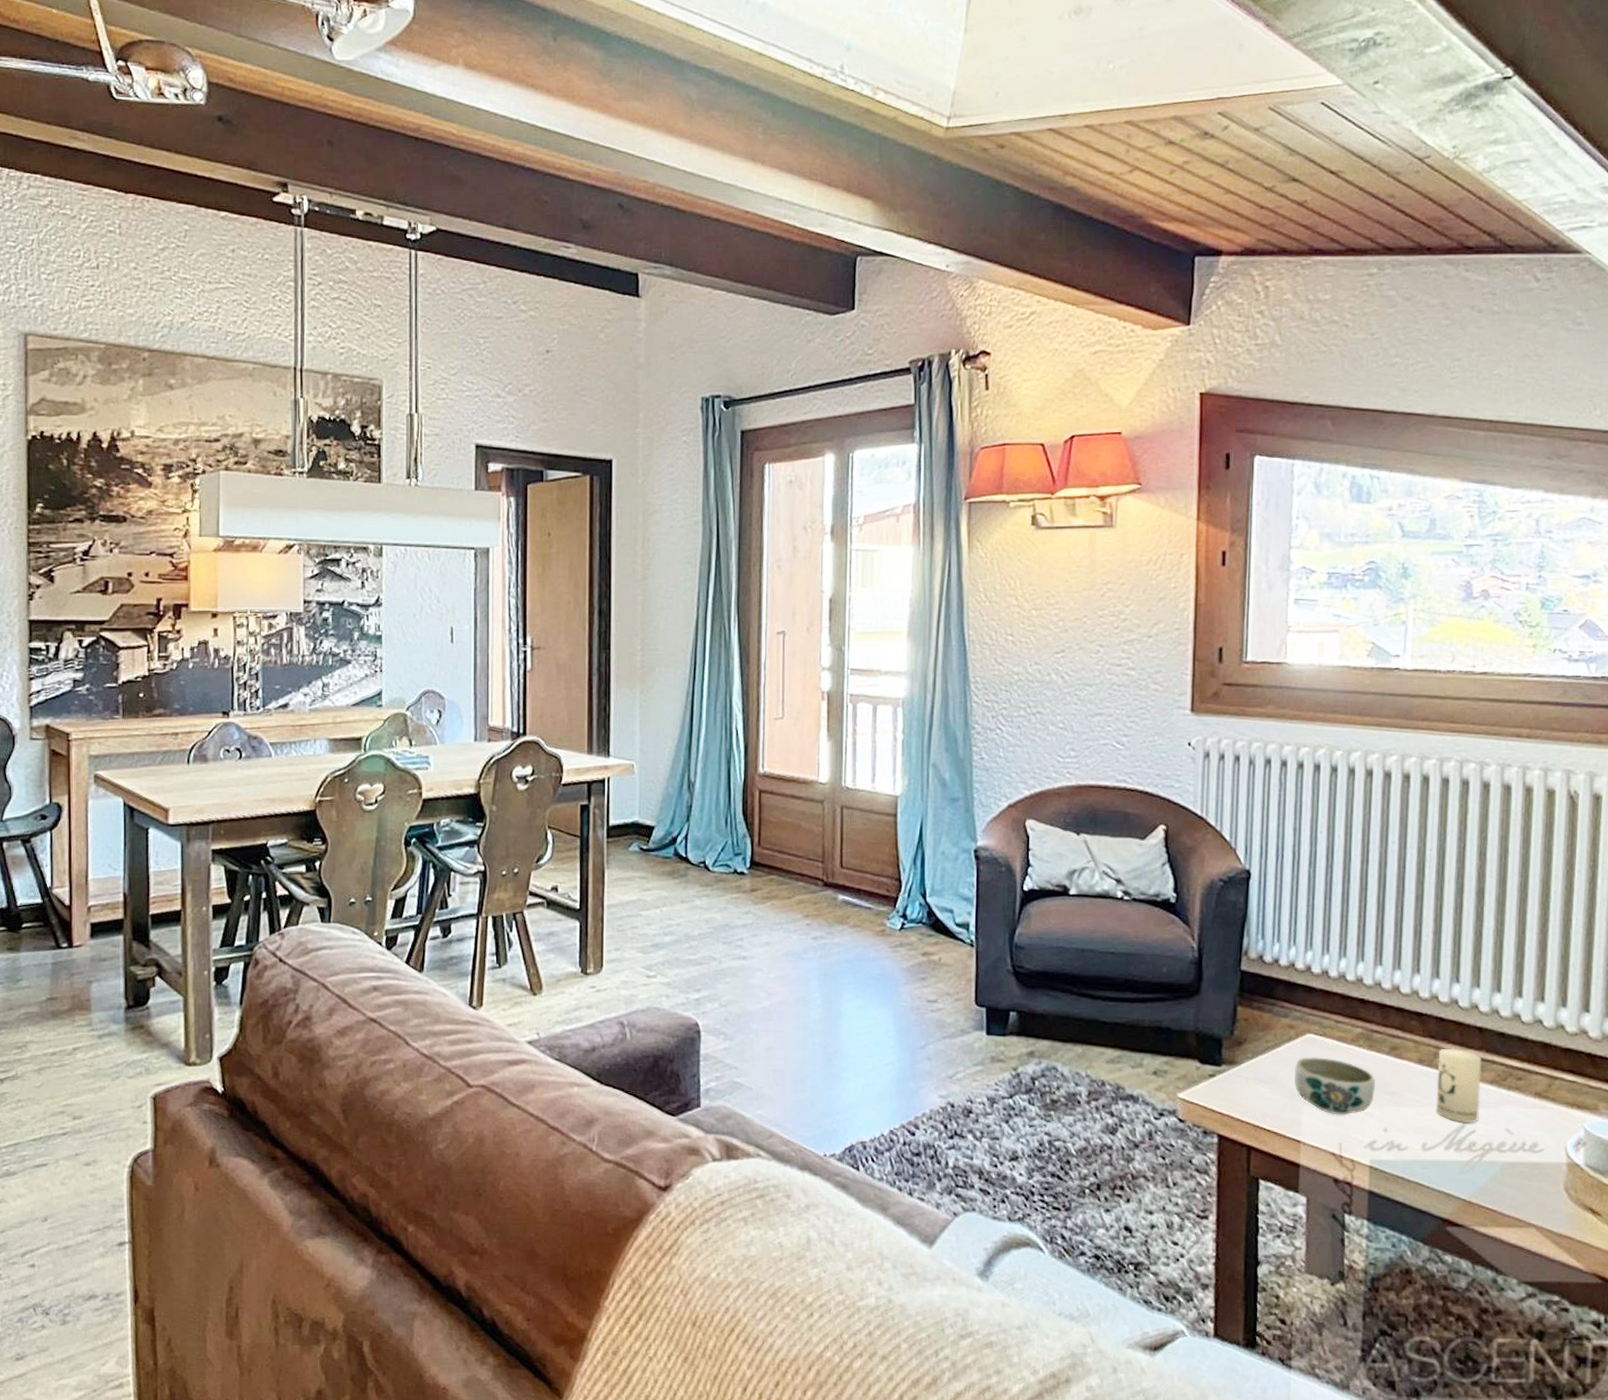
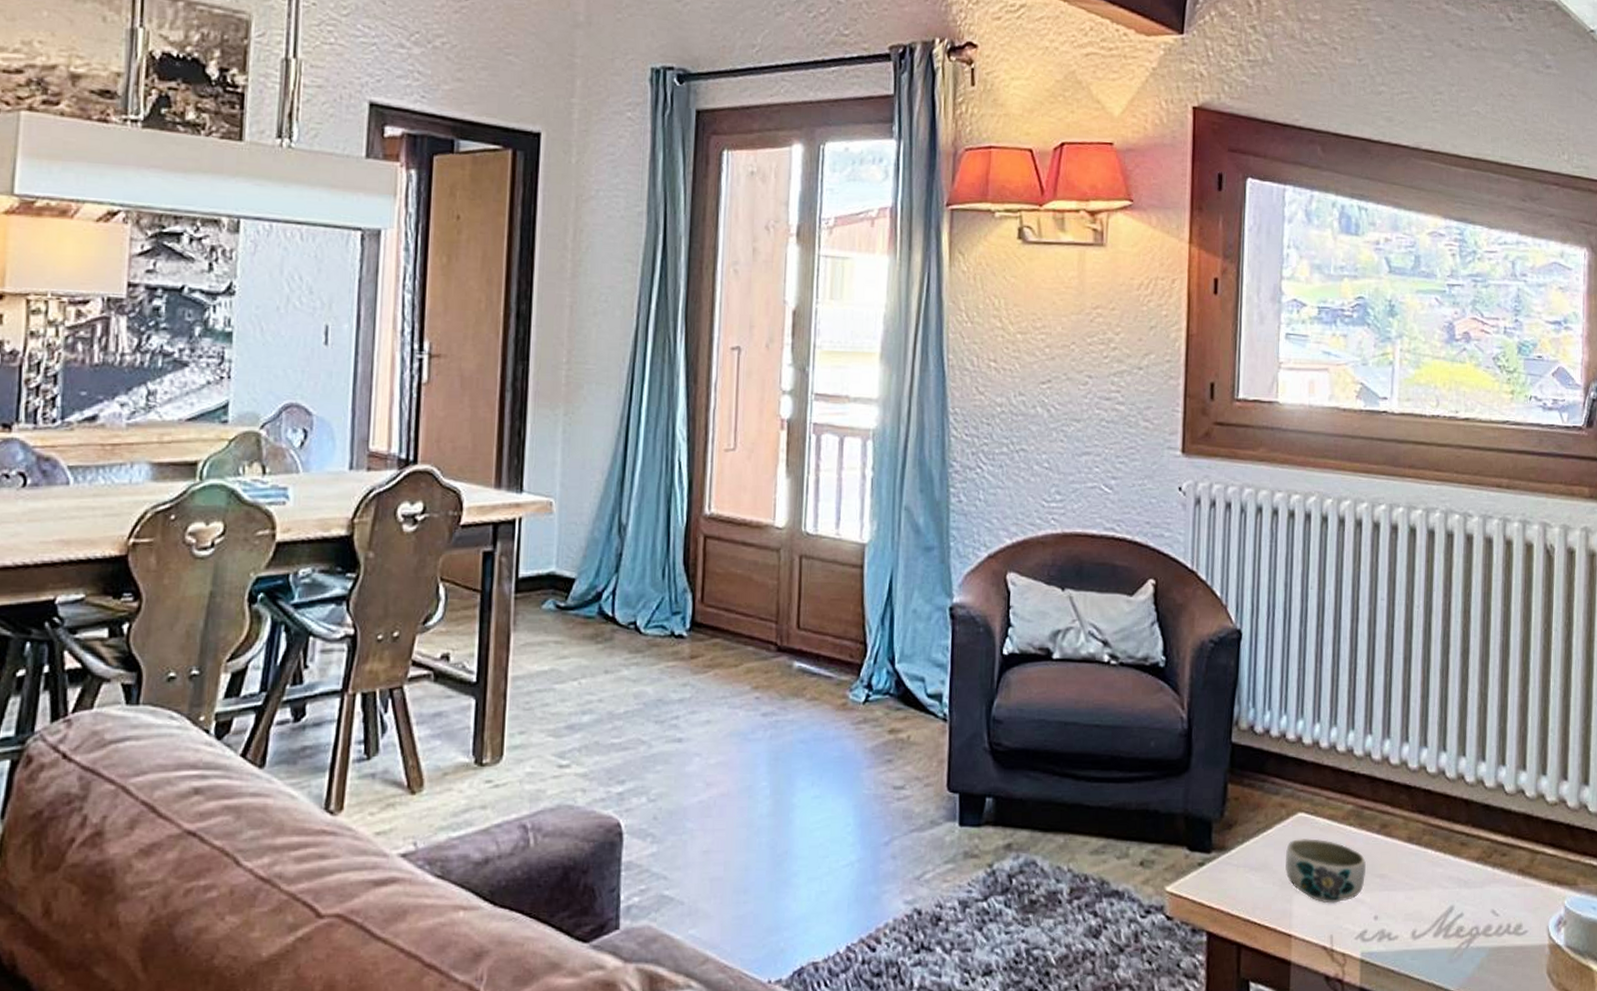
candle: present [1435,1048,1482,1123] -> none [1424,823,1468,906]

